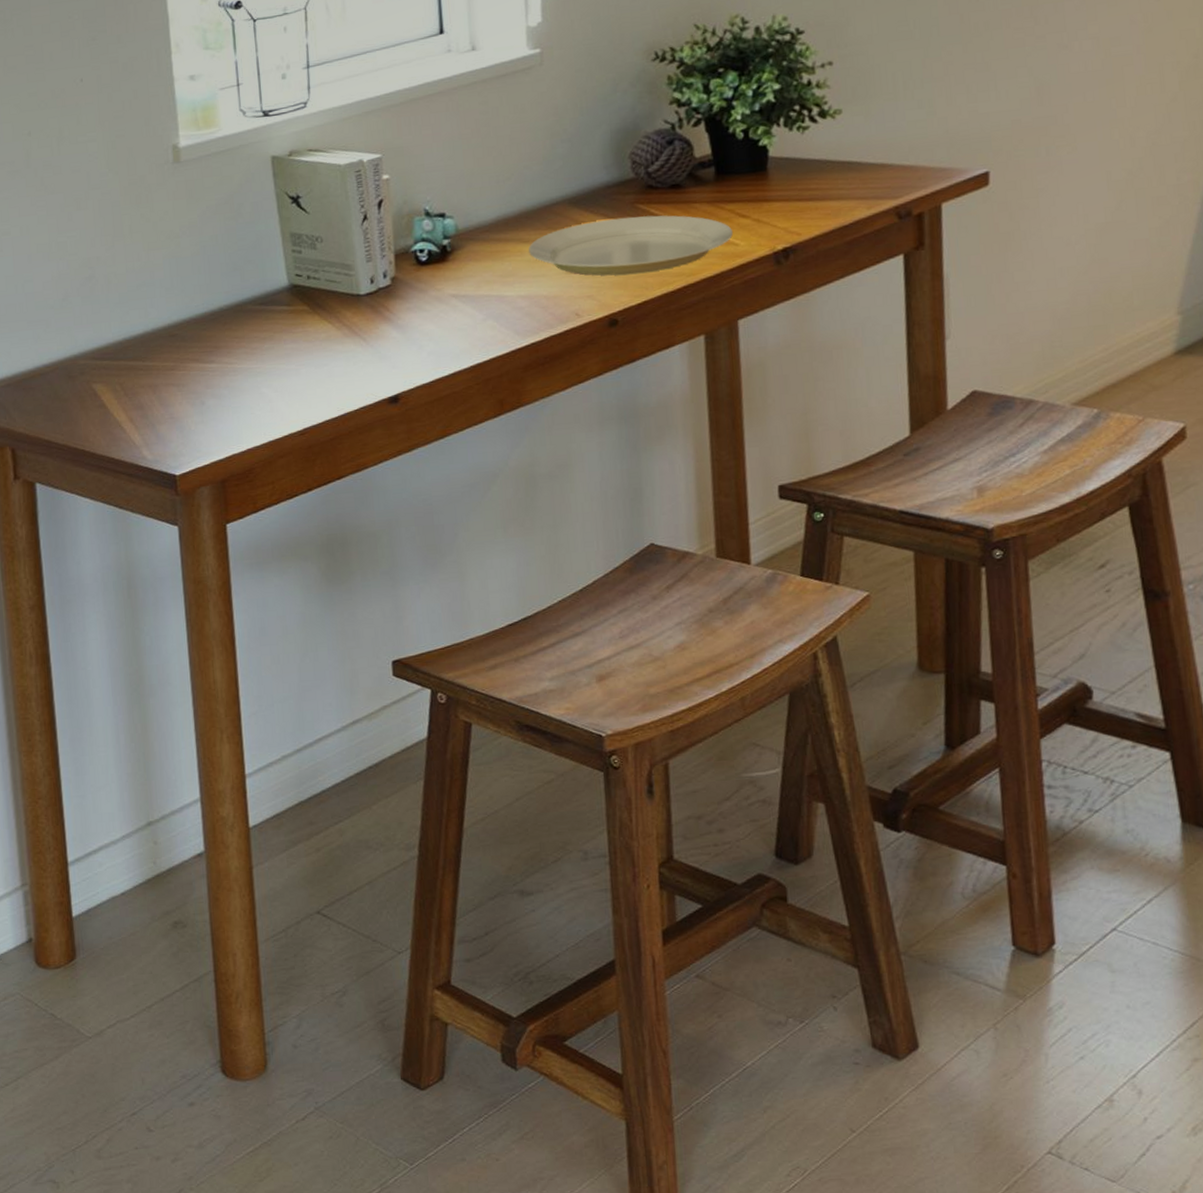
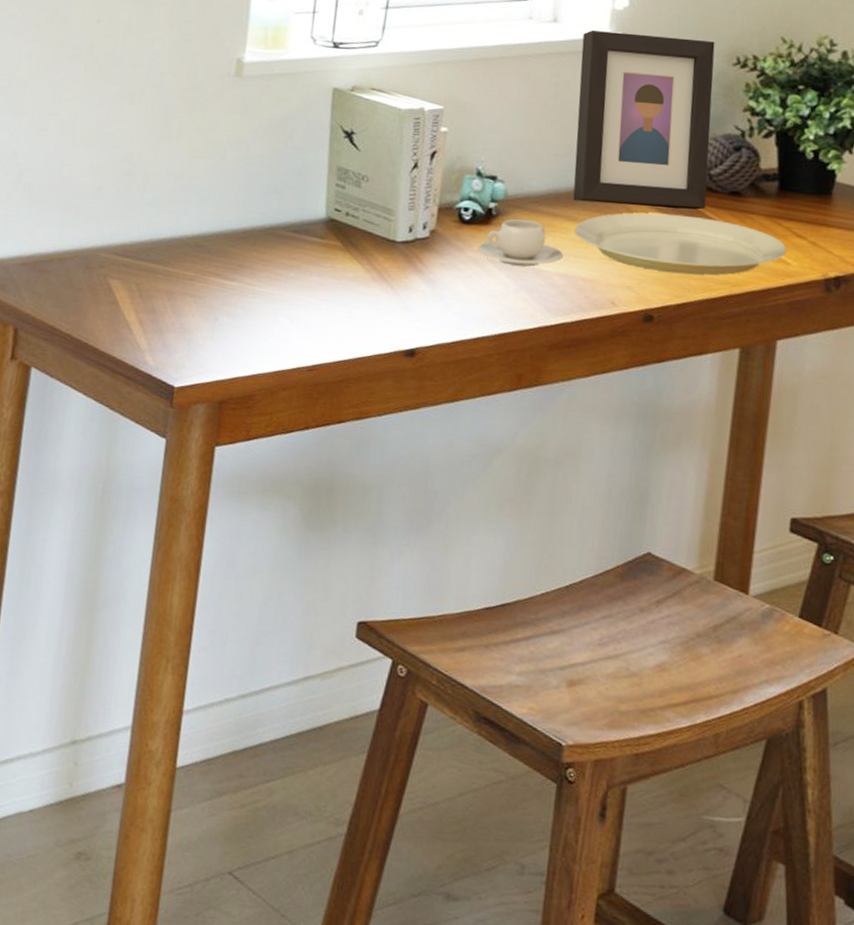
teacup: none [439,249,523,297] -> present [477,218,564,267]
picture frame: none [503,41,649,223] -> present [573,29,715,210]

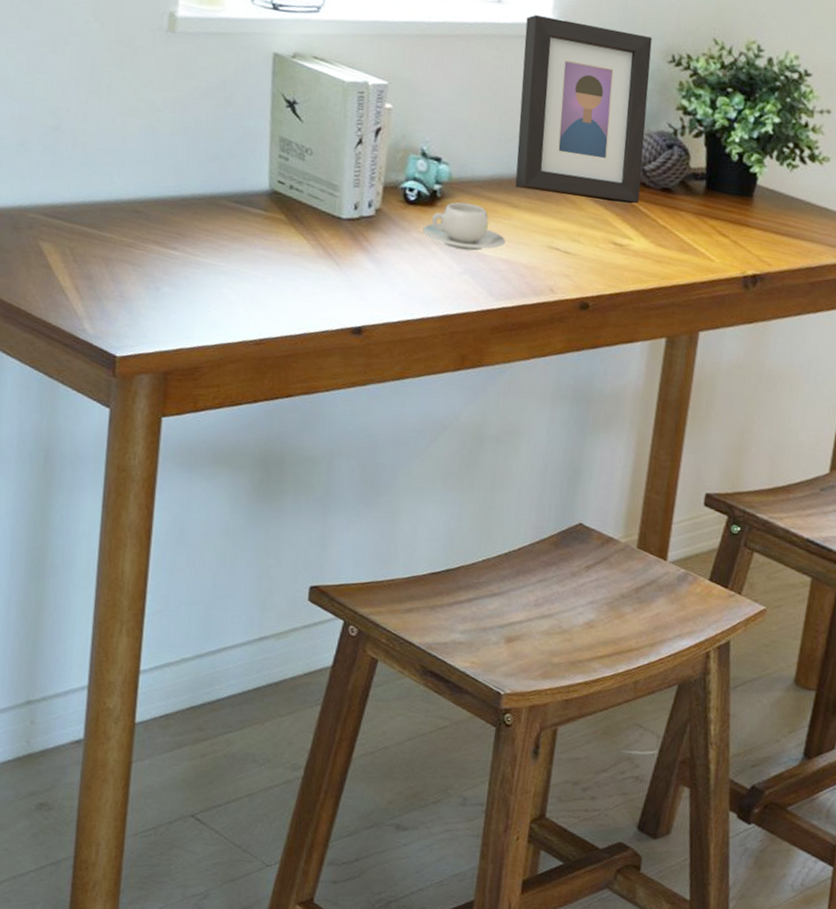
plate: present [574,213,787,275] -> none [516,203,711,268]

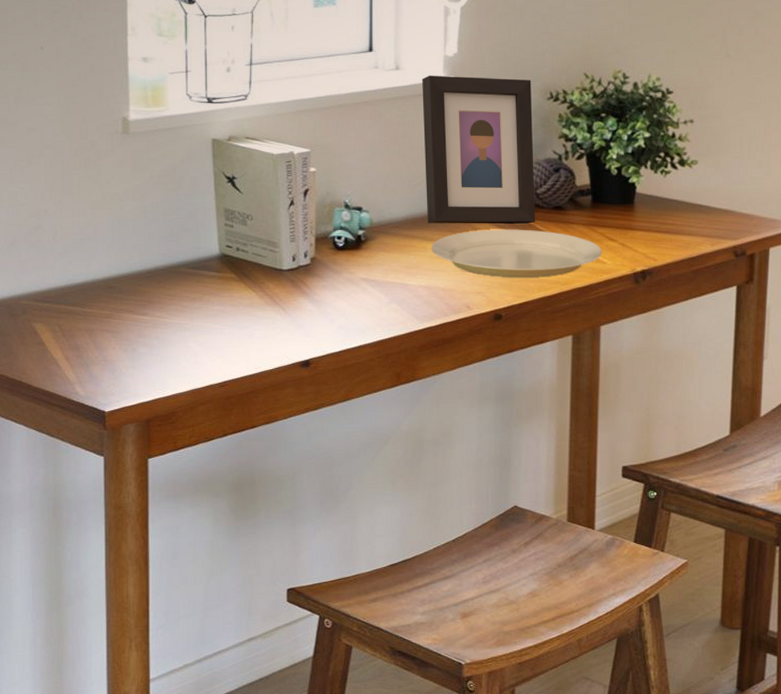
teacup: present [422,202,506,251] -> none [352,242,424,282]
plate: none [516,203,711,268] -> present [430,229,603,278]

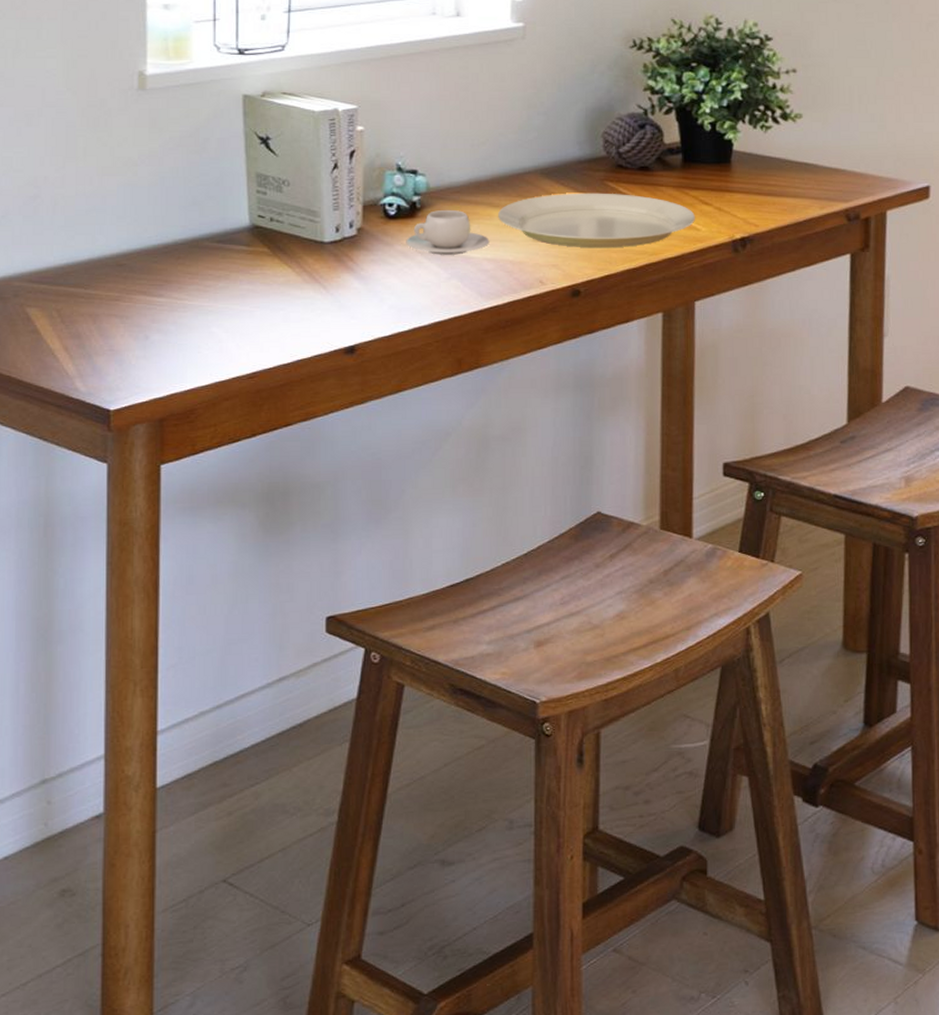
teacup: none [352,242,424,282] -> present [406,209,490,255]
picture frame: present [422,75,535,224] -> none [487,21,618,188]

